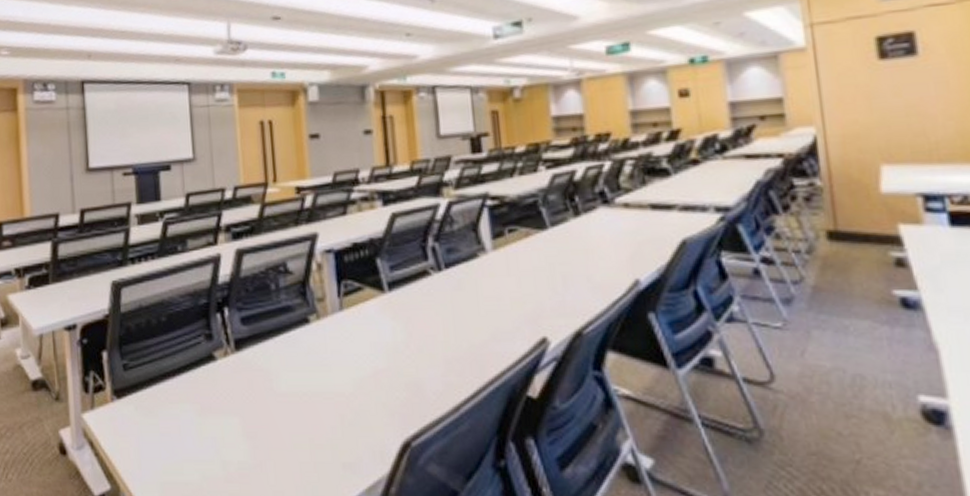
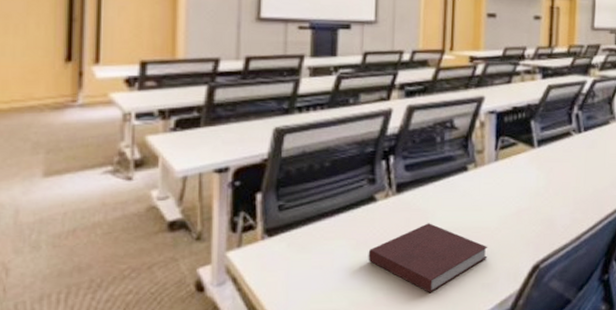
notebook: none [213,386,346,471] -> present [368,223,488,293]

